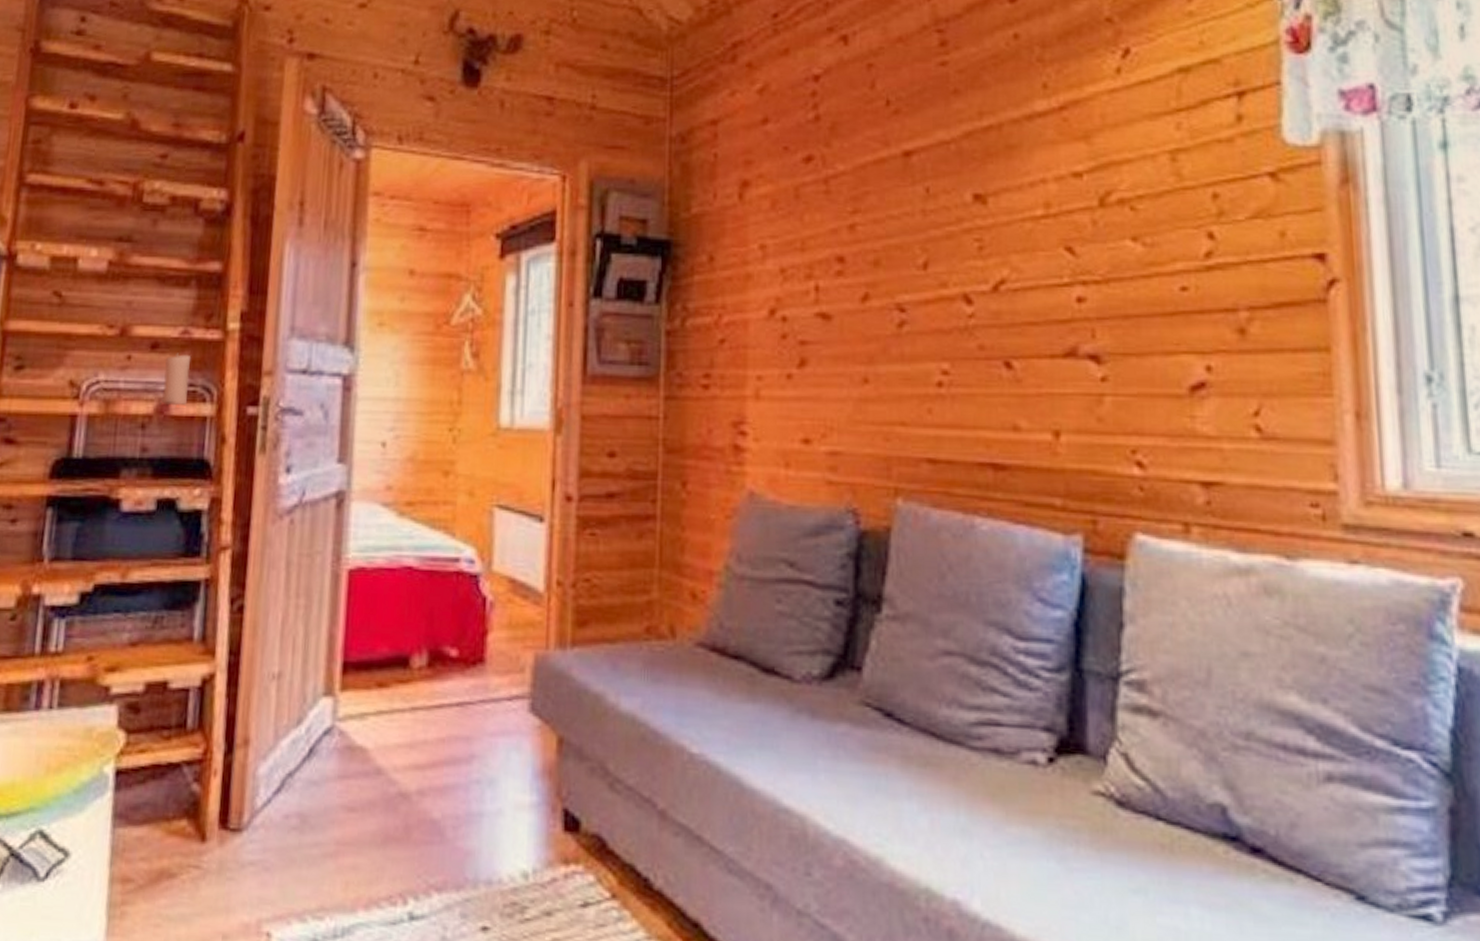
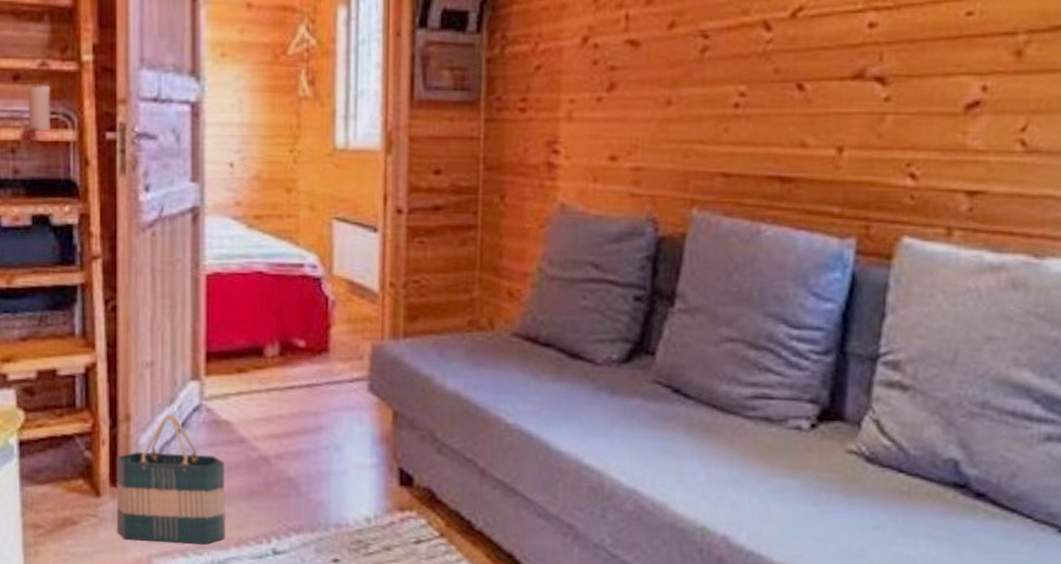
tote bag: none [222,738,358,907] -> present [116,414,226,545]

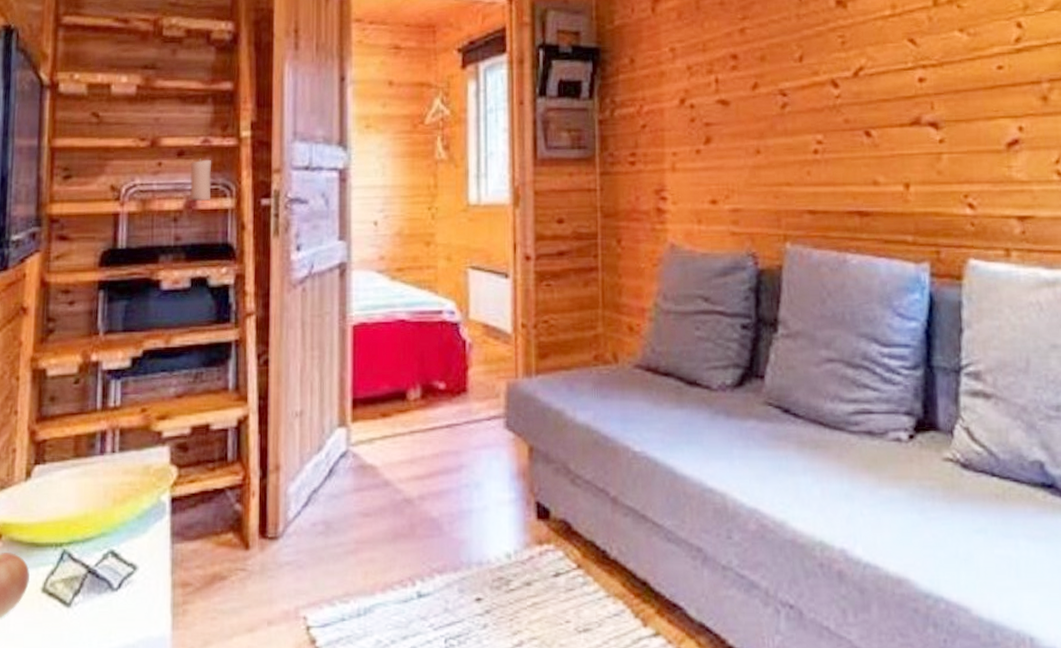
tote bag: present [116,414,226,545] -> none [265,462,372,593]

